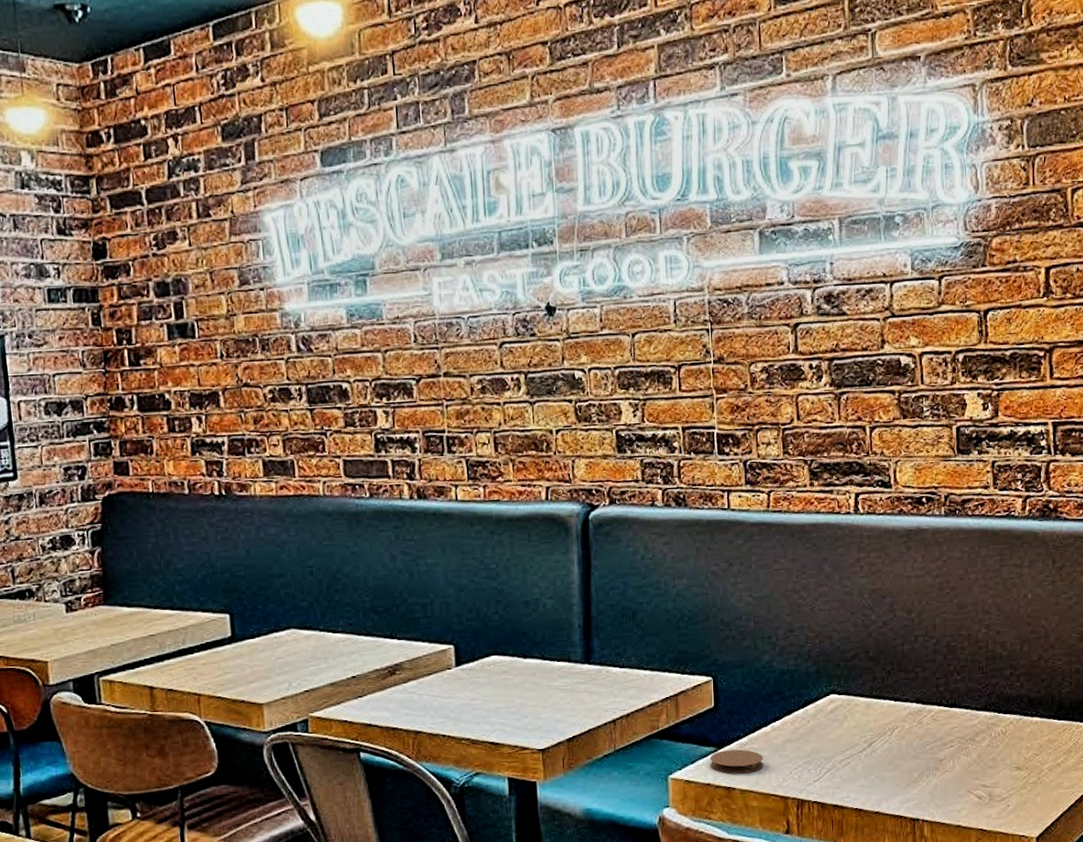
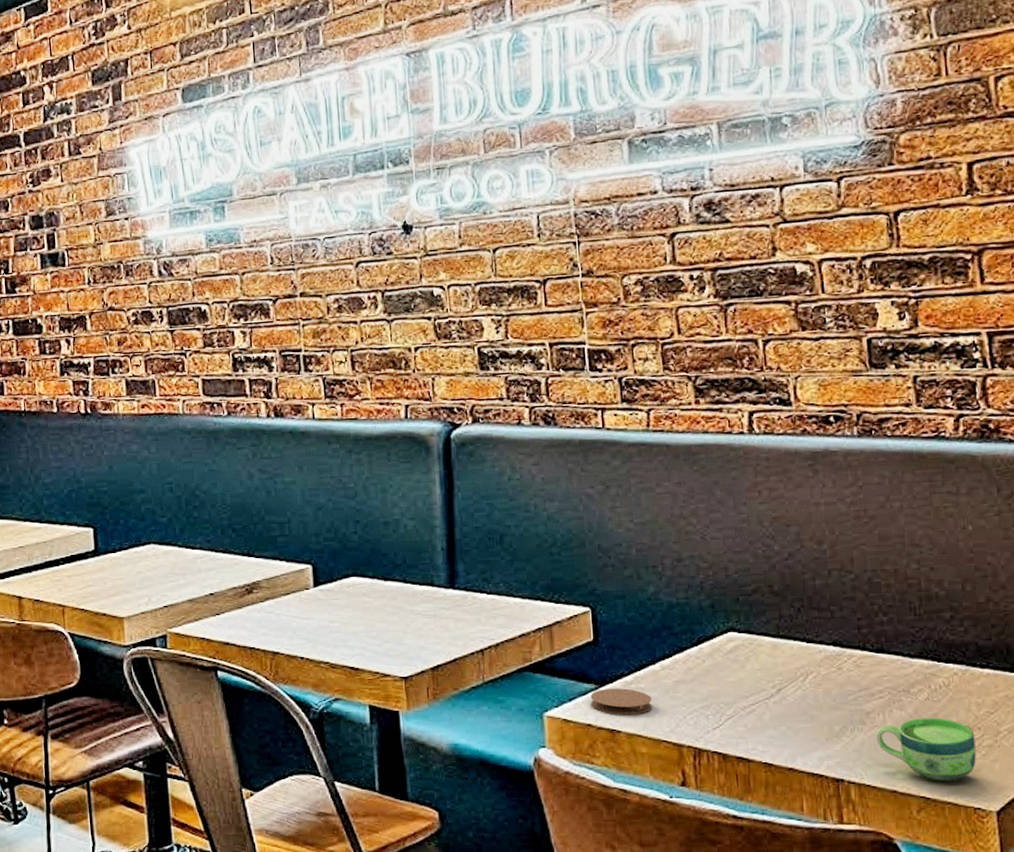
cup: none [946,761,1023,815] -> present [876,717,976,782]

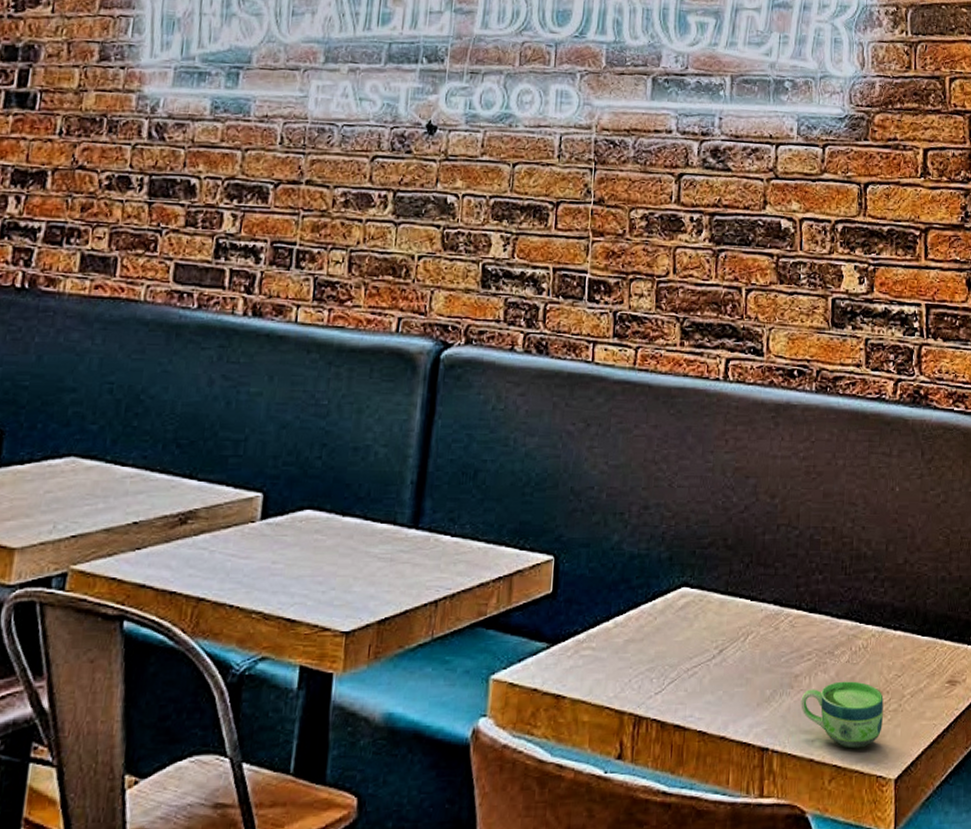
coaster: present [590,688,653,715] -> none [539,648,601,679]

